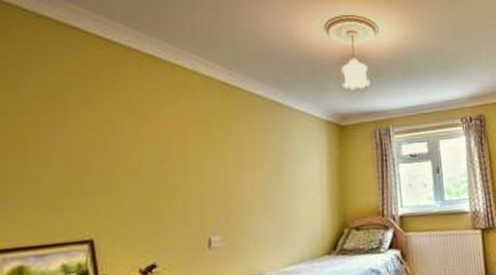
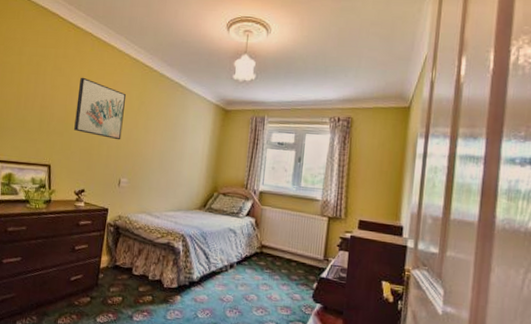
wall art: none [125,108,203,187] -> present [74,77,127,140]

